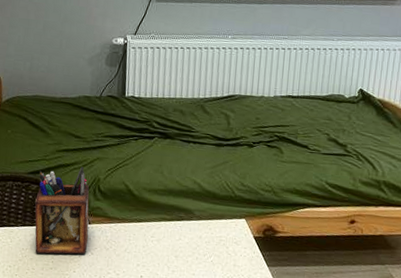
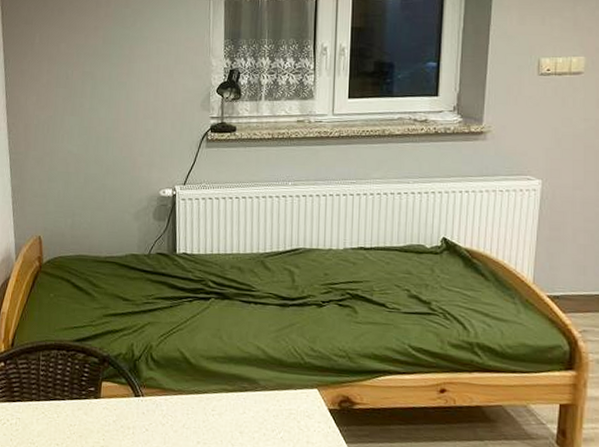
desk organizer: present [34,166,89,254] -> none [82,332,143,431]

